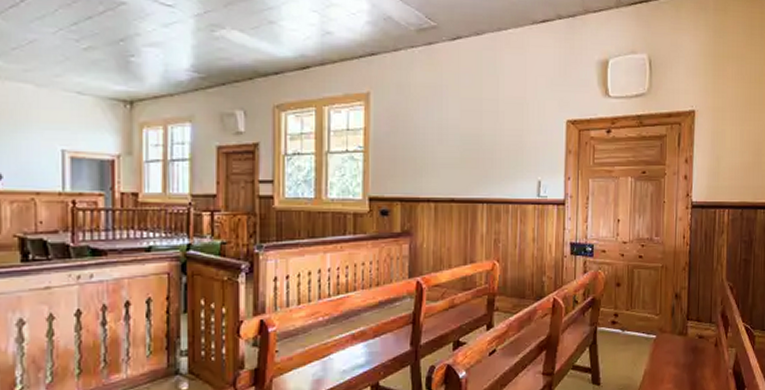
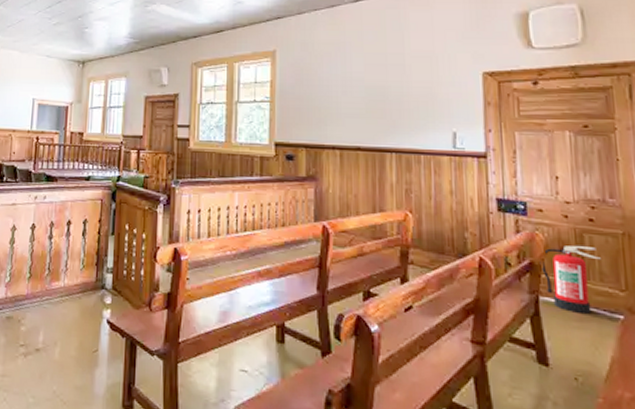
fire extinguisher: none [600,280,644,338] -> present [539,246,601,314]

